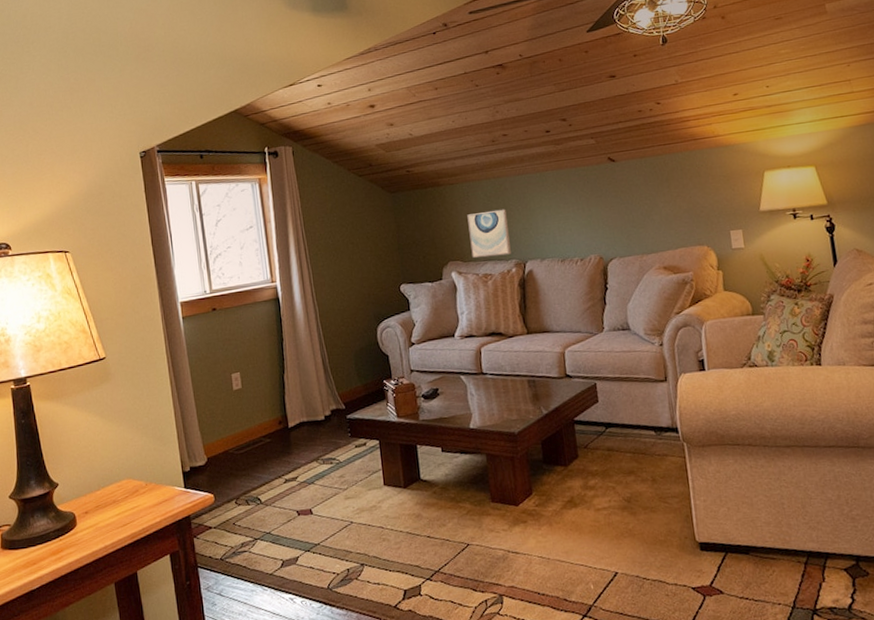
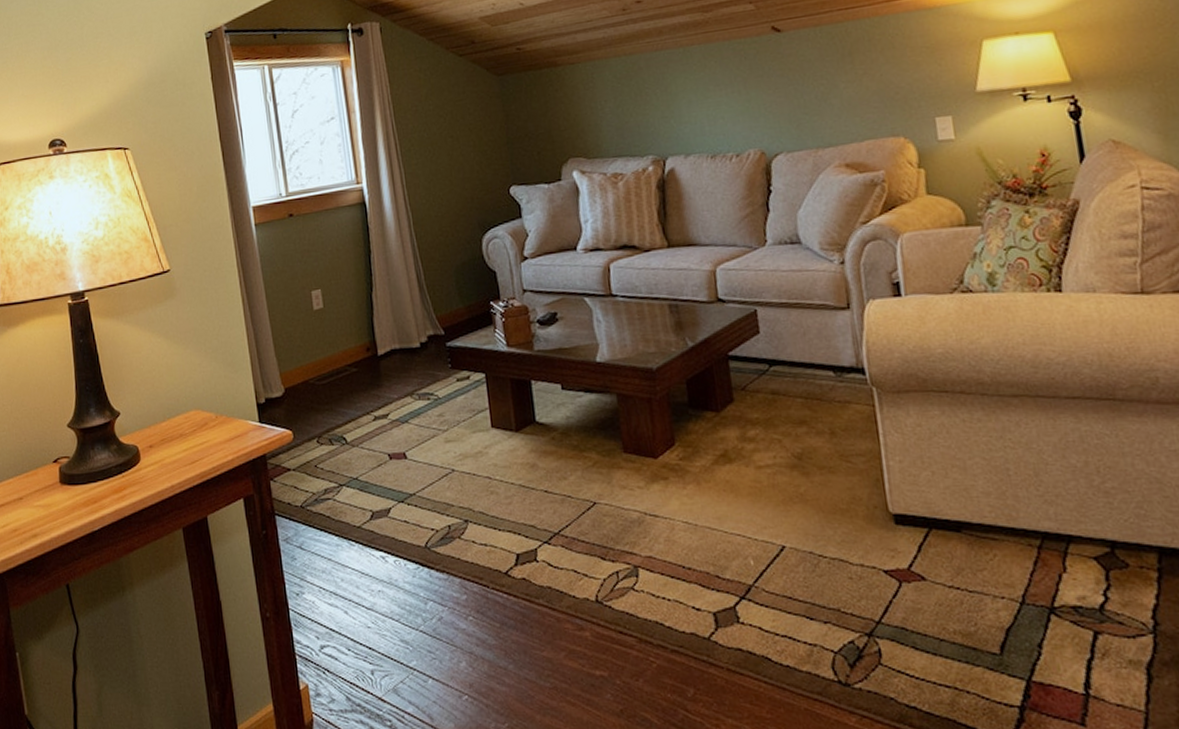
wall art: present [467,209,511,258] -> none [591,93,647,154]

